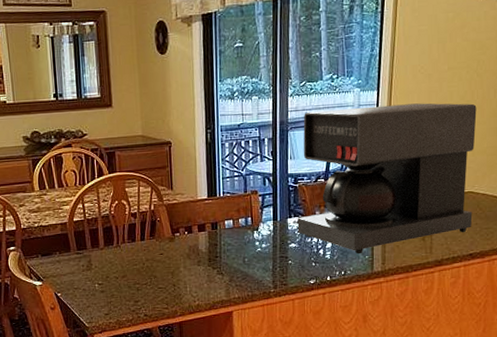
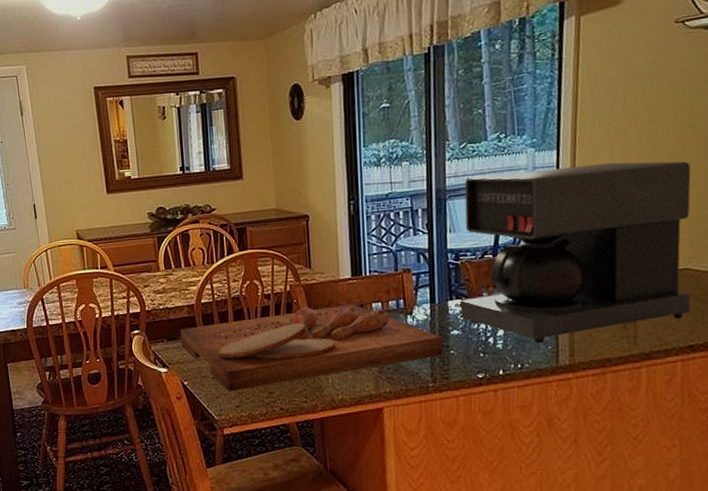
cutting board: none [54,221,283,301] -> present [180,304,443,392]

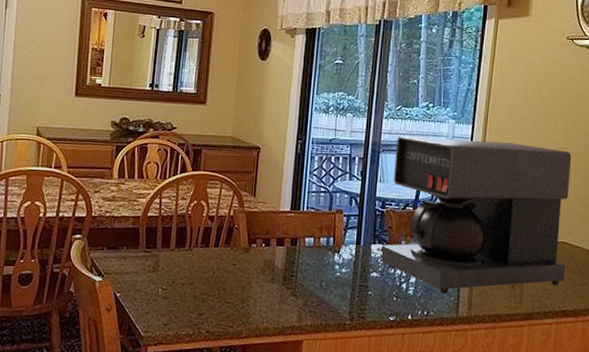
cutting board: present [180,304,443,392] -> none [121,232,363,309]

